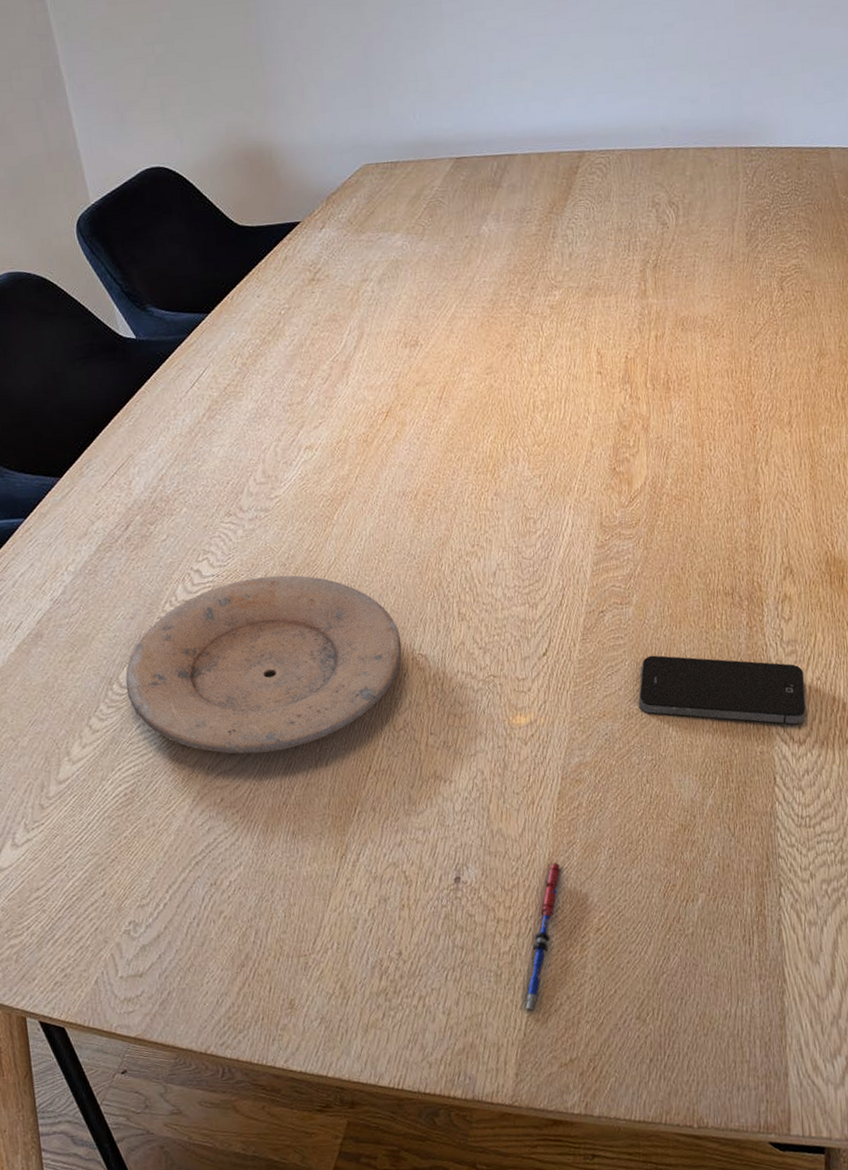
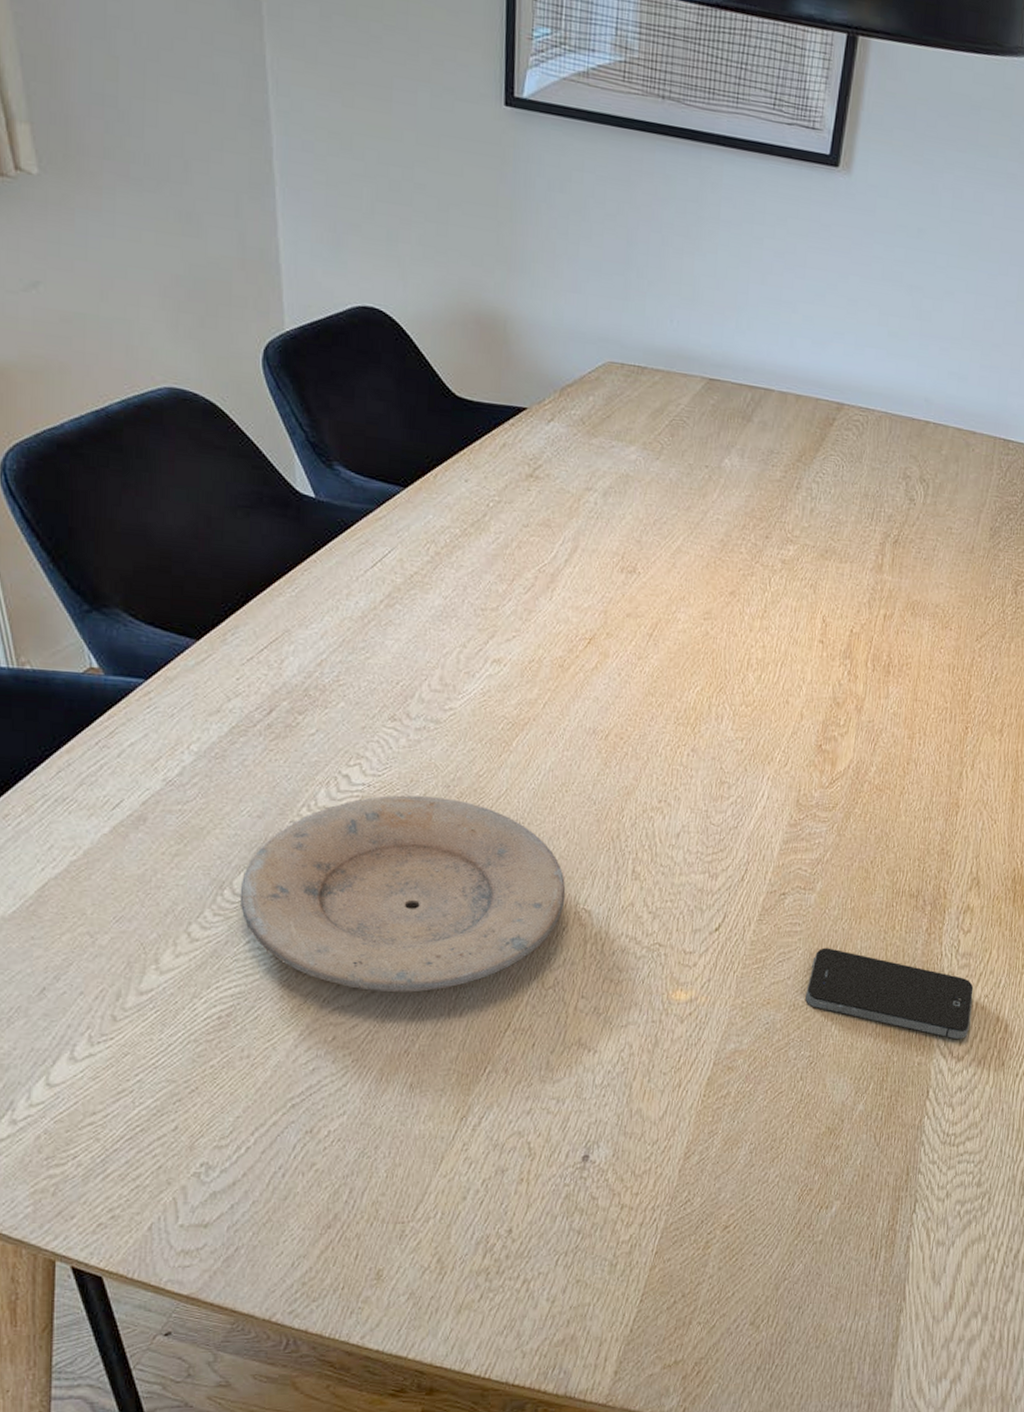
pen: present [520,862,564,1012] -> none [631,1151,701,1308]

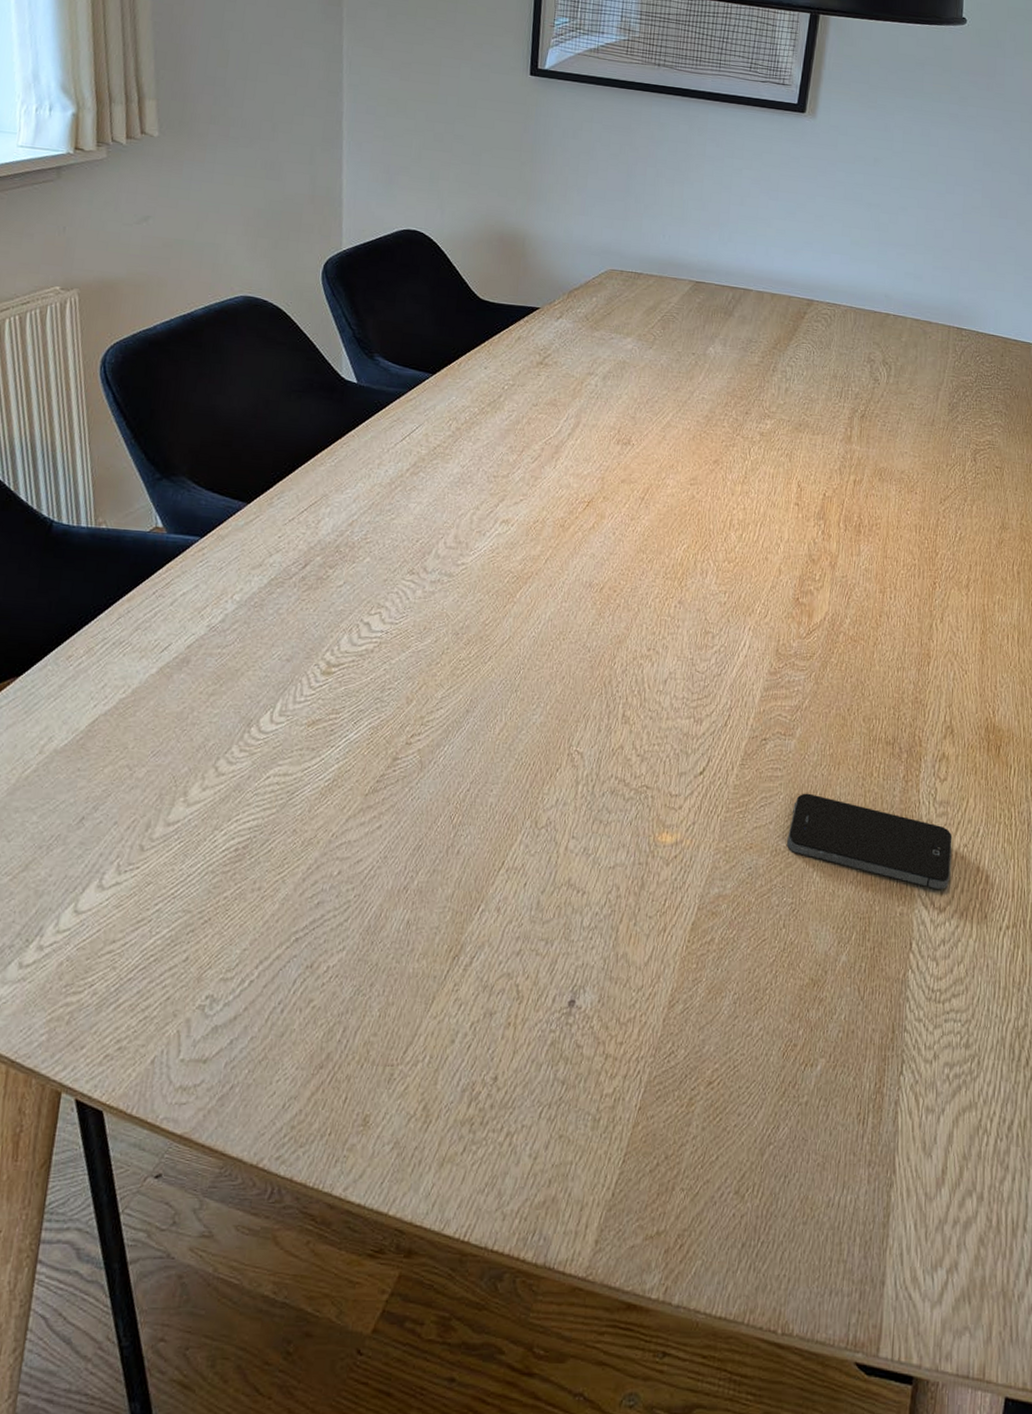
plate: present [239,795,566,992] -> none [264,641,560,829]

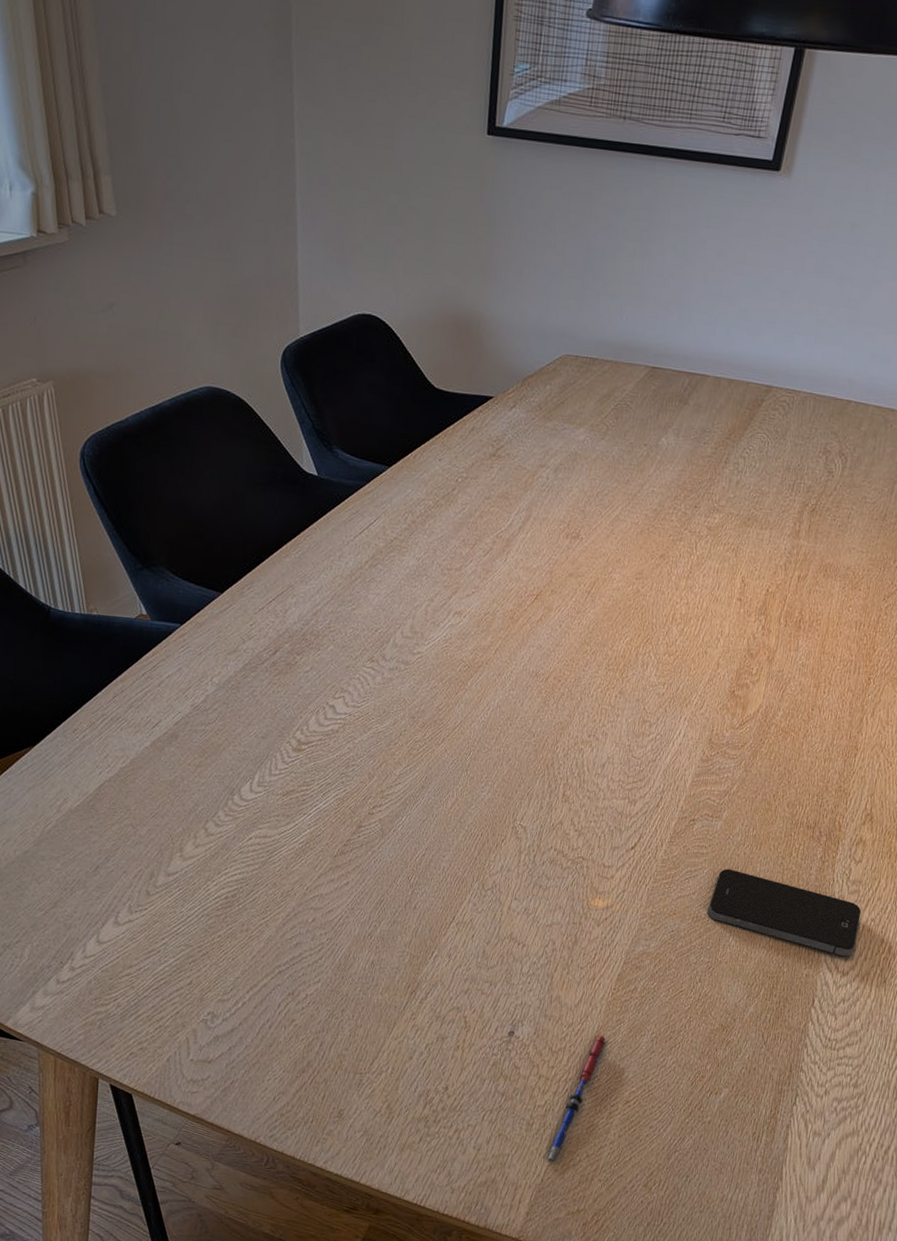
pen: none [614,1000,685,1170] -> present [543,1035,608,1164]

